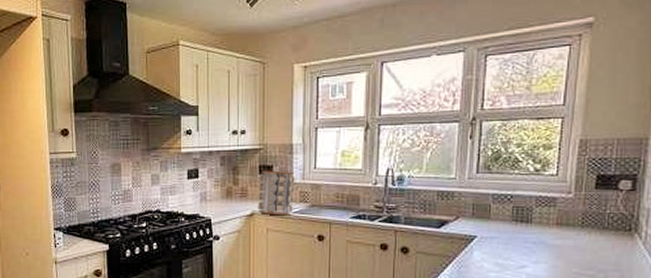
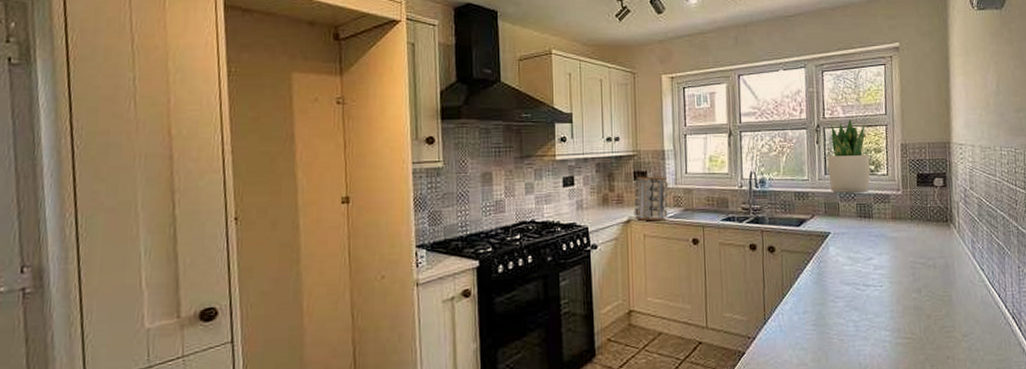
planter: none [481,111,536,194] -> present [827,119,870,193]

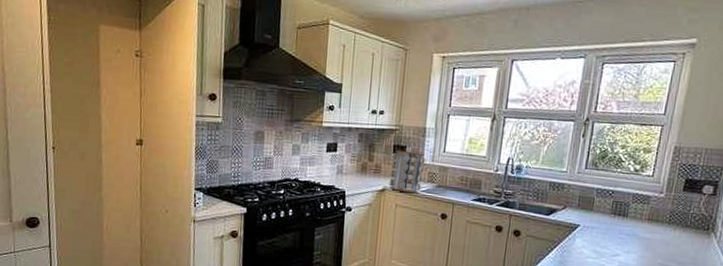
planter: present [827,119,870,193] -> none [588,116,640,191]

